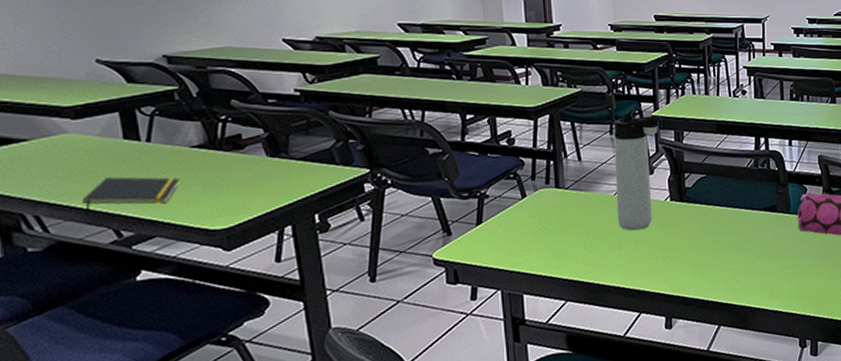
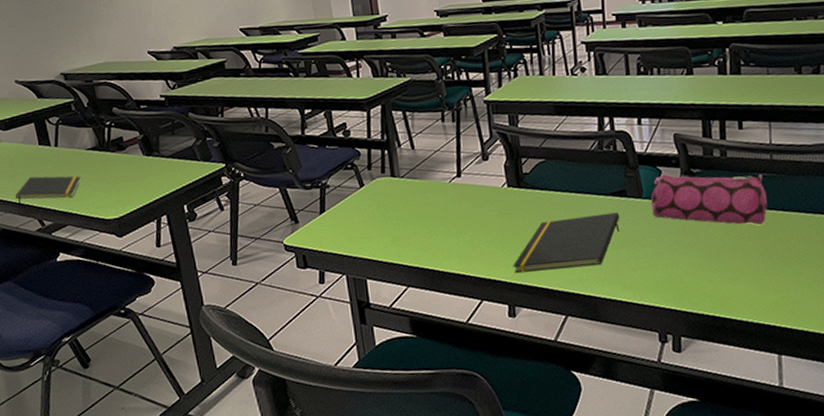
thermos bottle: present [613,113,661,231] -> none [445,98,494,218]
notepad: none [671,226,770,285] -> present [513,212,620,273]

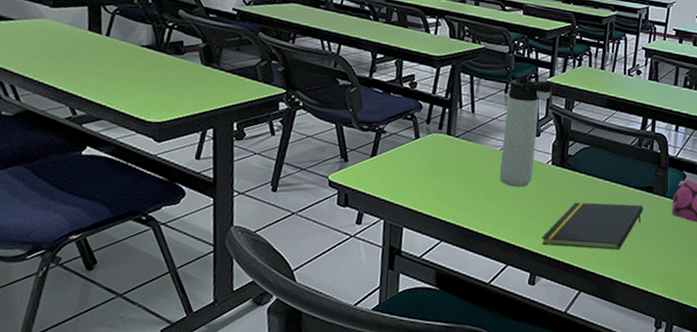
notepad: present [16,176,81,209] -> none [49,62,129,93]
thermos bottle: none [445,98,494,218] -> present [499,75,556,188]

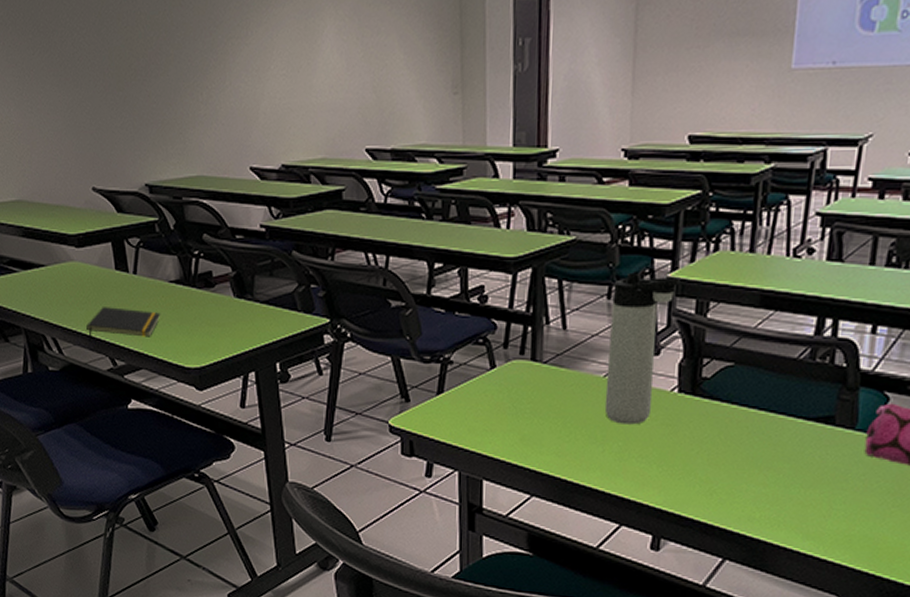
notepad: none [49,62,129,93] -> present [86,307,161,343]
notepad: present [541,202,644,250] -> none [667,441,820,505]

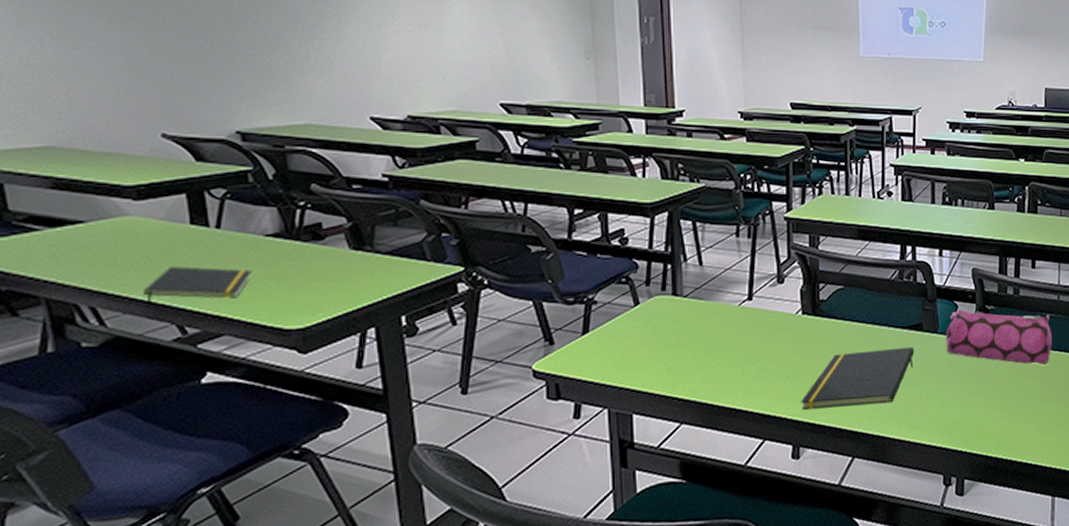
thermos bottle: present [604,272,680,425] -> none [740,213,795,347]
notepad: none [667,441,820,505] -> present [801,347,915,410]

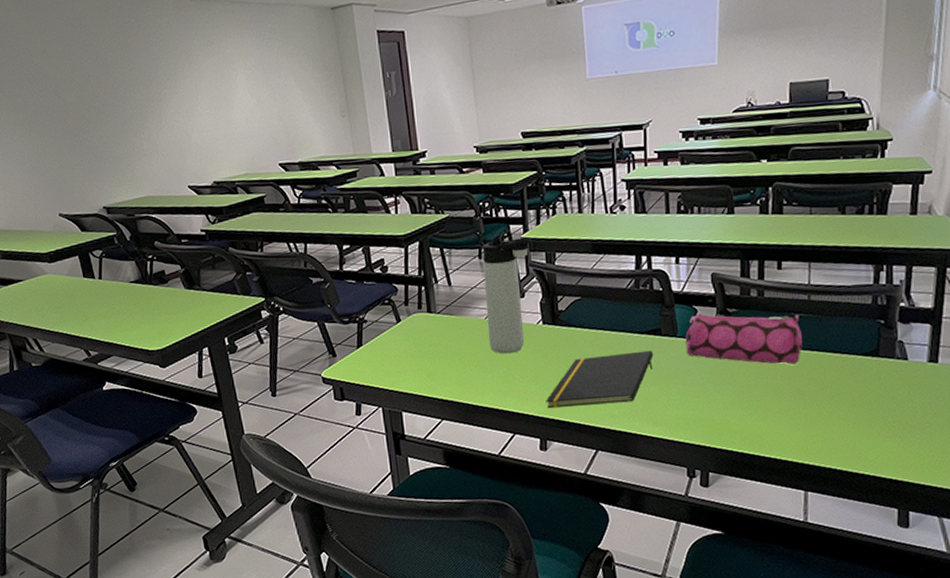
notepad: present [144,266,253,310] -> none [62,308,125,340]
thermos bottle: none [740,213,795,347] -> present [482,236,531,354]

